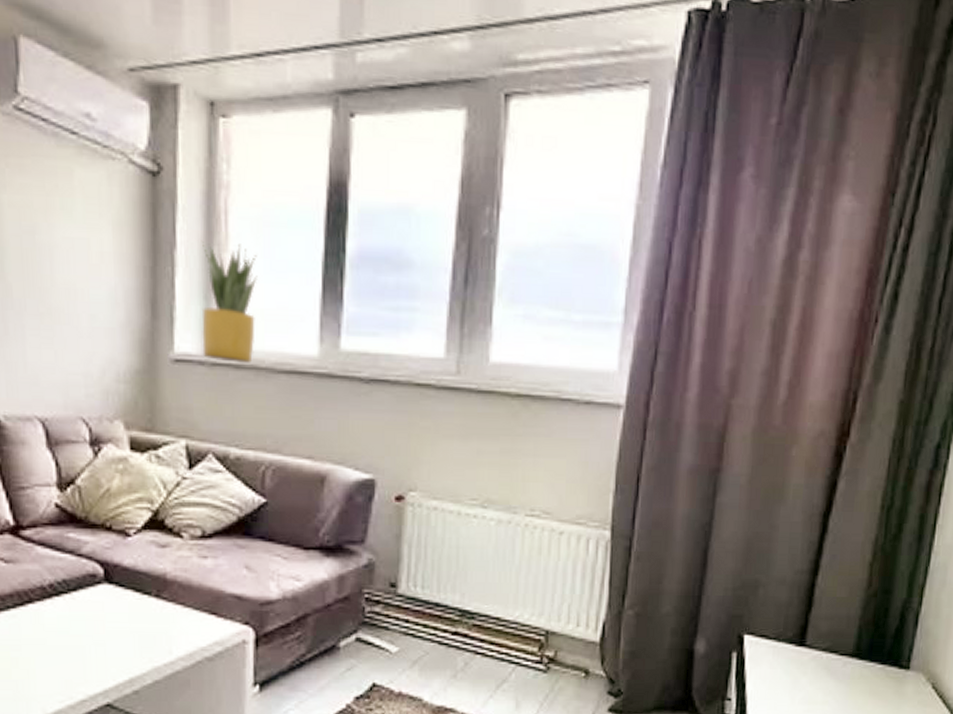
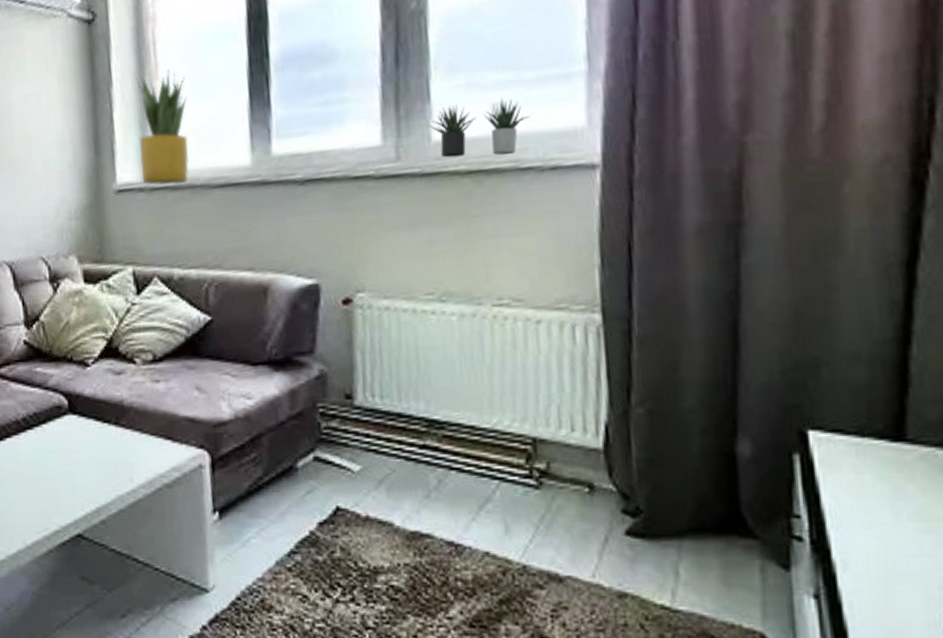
succulent plant: none [488,332,574,386] -> present [429,98,530,158]

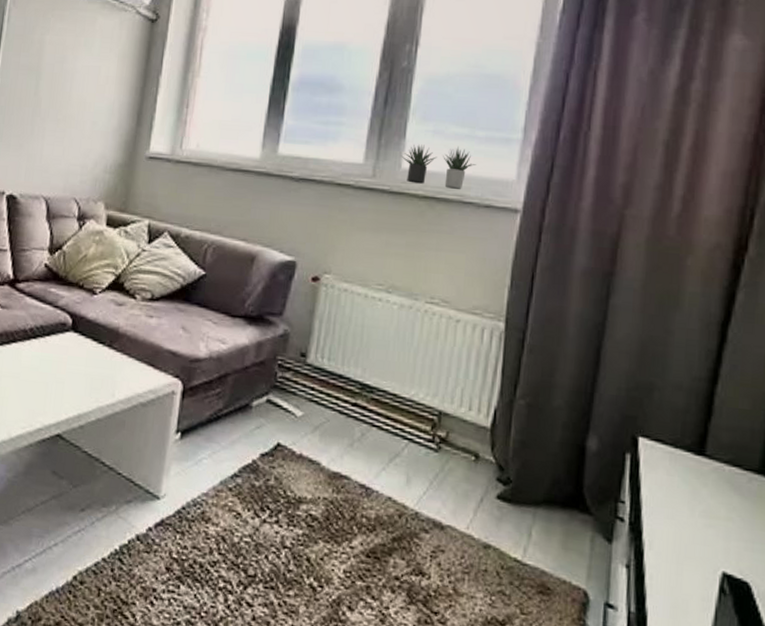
planter: present [133,69,189,185] -> none [170,68,221,162]

